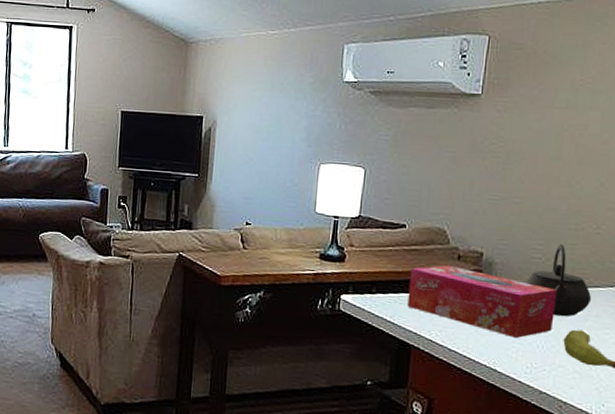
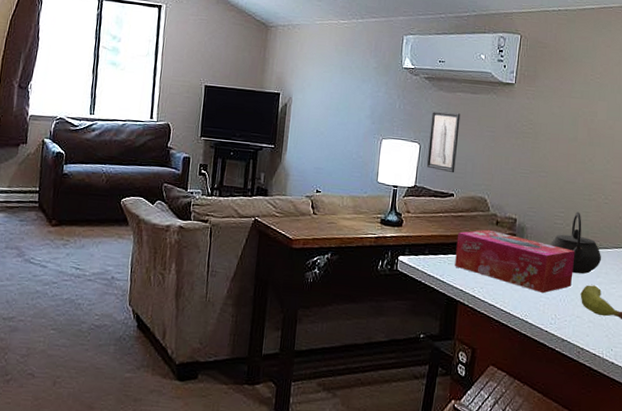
wall art: none [372,129,414,201] -> present [426,110,461,173]

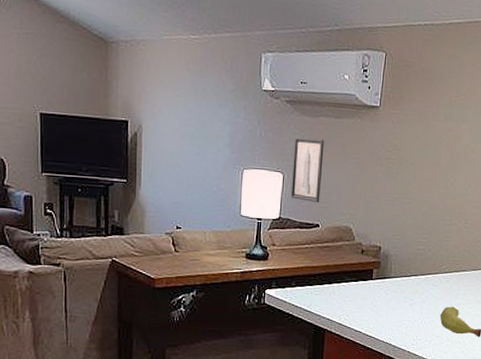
tissue box: present [455,229,576,294] -> none [321,258,437,317]
kettle: present [549,212,602,274] -> none [412,237,461,297]

